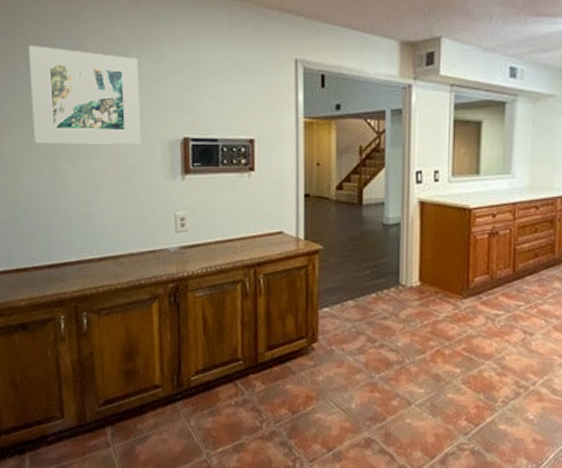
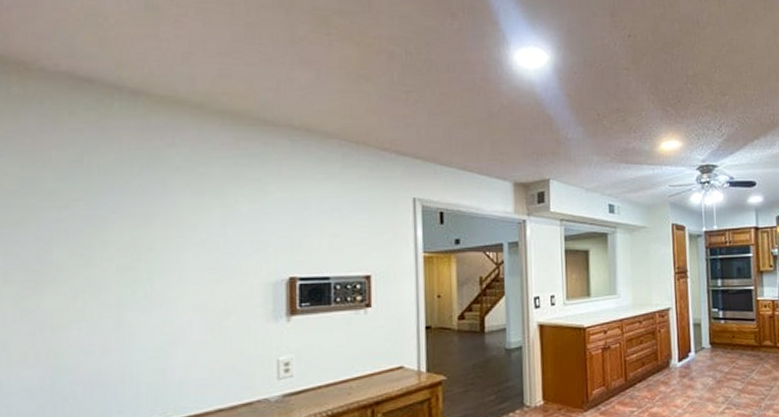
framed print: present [28,45,141,144] -> none [90,183,237,293]

